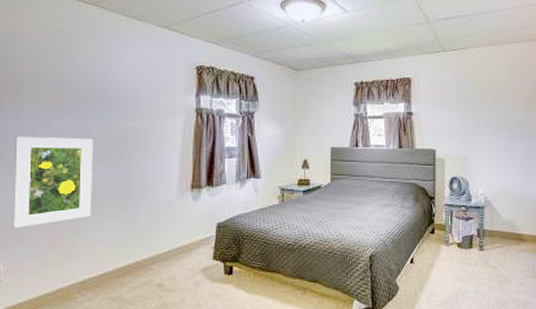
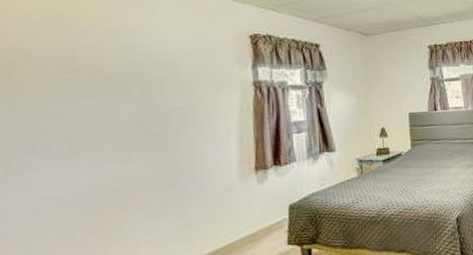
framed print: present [12,136,94,228] -> none [11,125,129,242]

